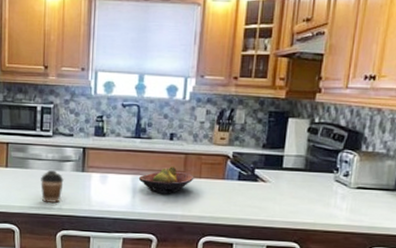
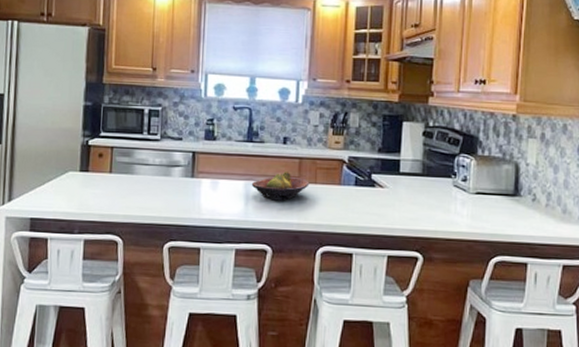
coffee cup: present [40,170,64,203] -> none [147,176,172,211]

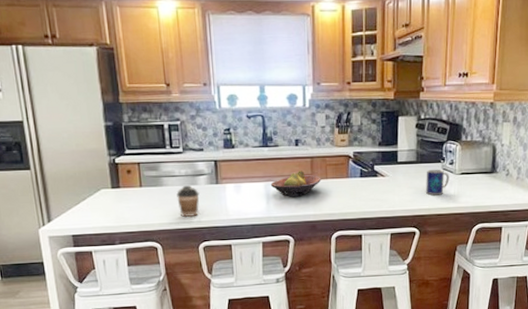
coffee cup: none [147,176,172,211] -> present [176,186,200,217]
mug: none [432,184,462,216] -> present [426,169,450,196]

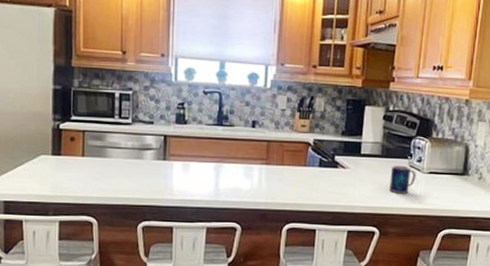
coffee cup: present [176,186,200,217] -> none [120,159,144,193]
fruit bowl: present [270,169,321,197] -> none [221,153,277,182]

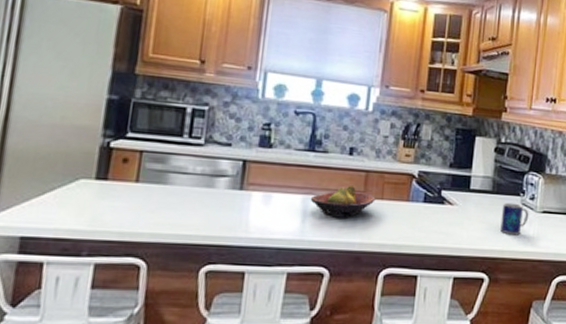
fruit bowl: none [221,153,277,182] -> present [310,184,376,218]

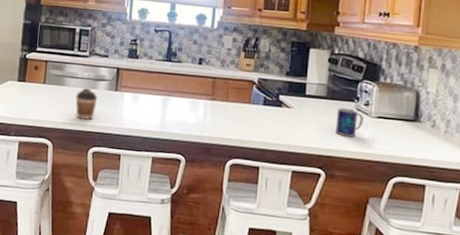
coffee cup: none [183,187,215,229] -> present [75,88,98,120]
fruit bowl: present [310,184,376,218] -> none [168,88,222,116]

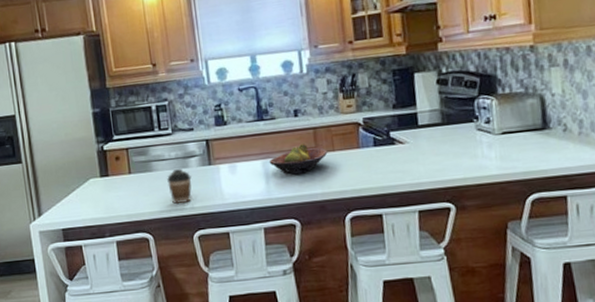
fruit bowl: none [168,88,222,116] -> present [269,143,328,175]
mug: present [335,107,364,138] -> none [456,129,488,162]

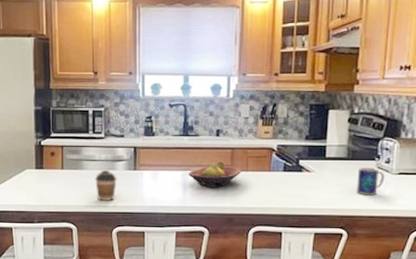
mug: none [456,129,488,162] -> present [357,167,385,196]

